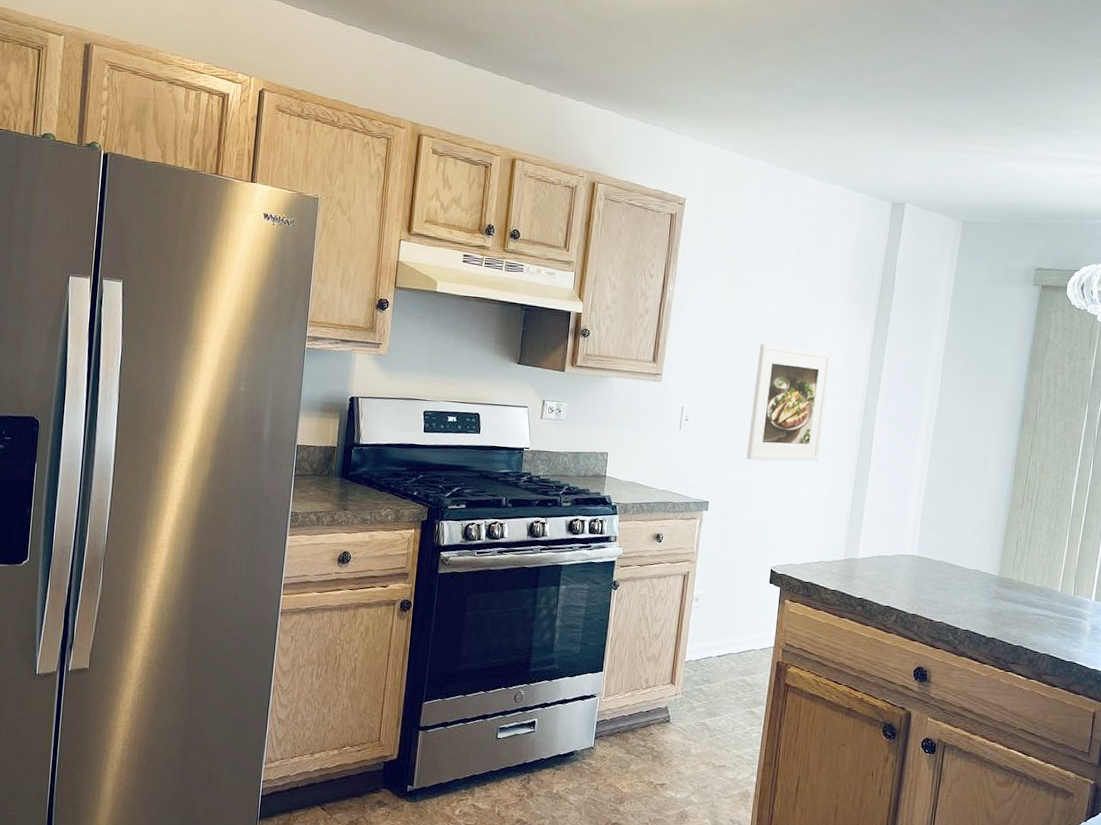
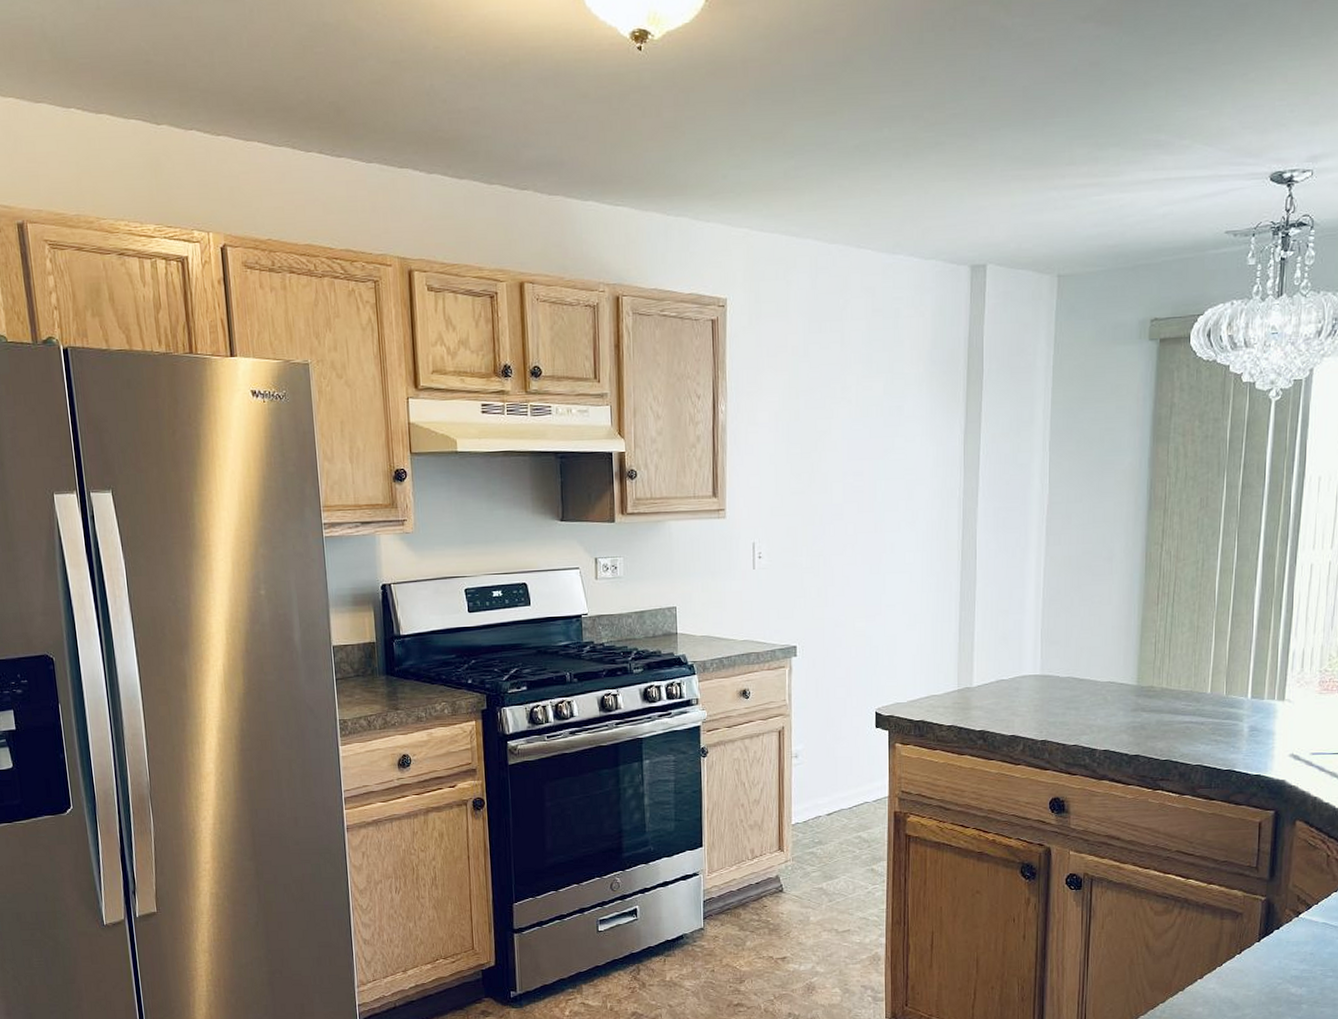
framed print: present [746,344,832,462] -> none [833,456,918,593]

